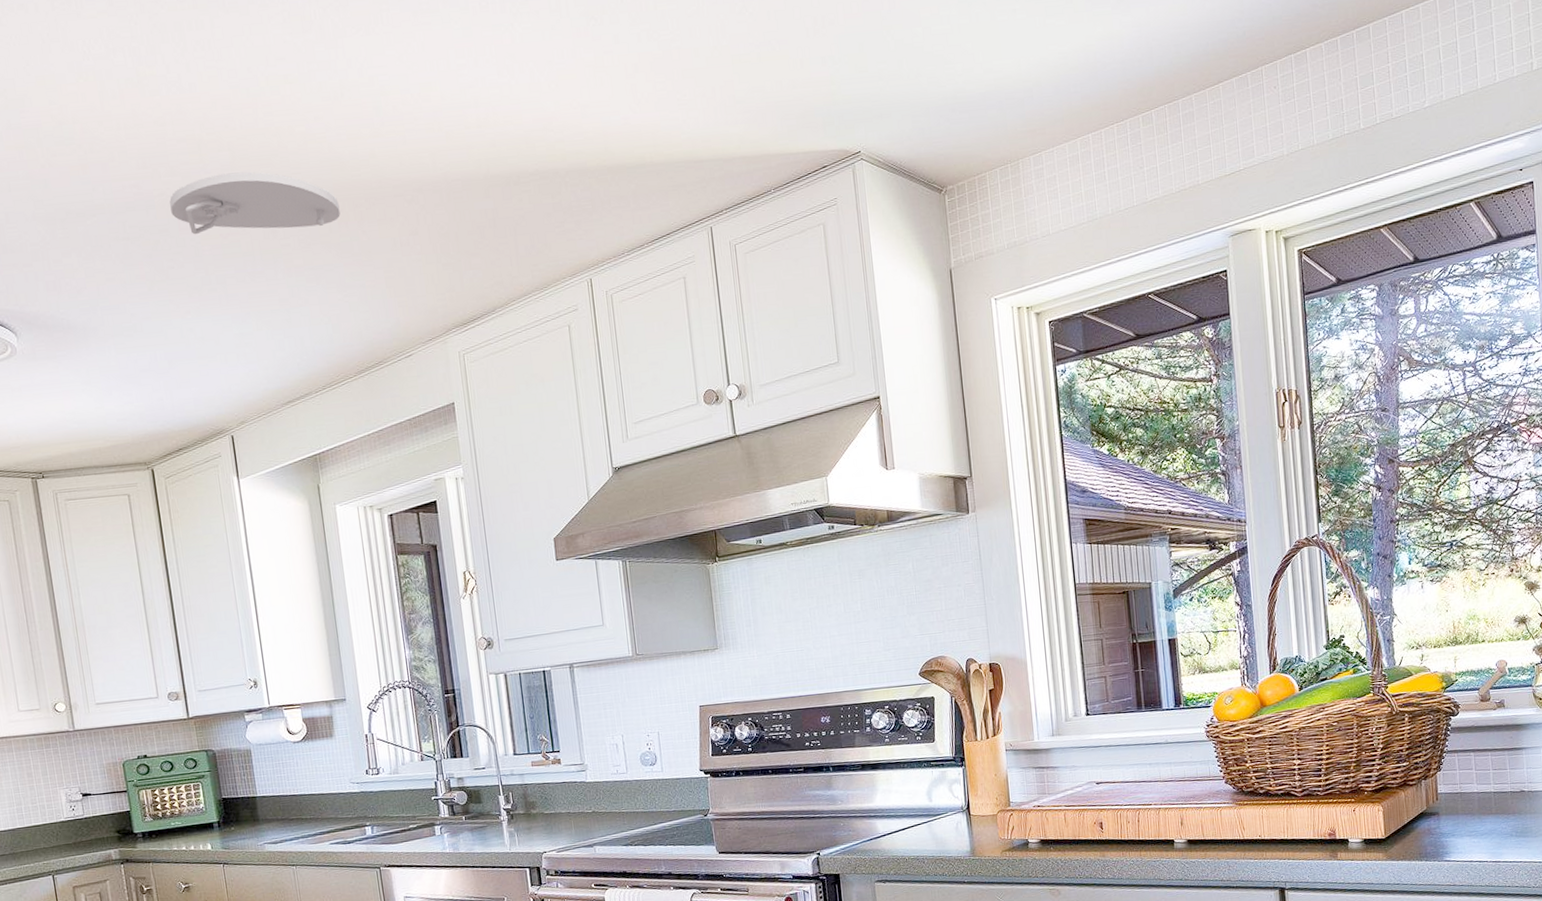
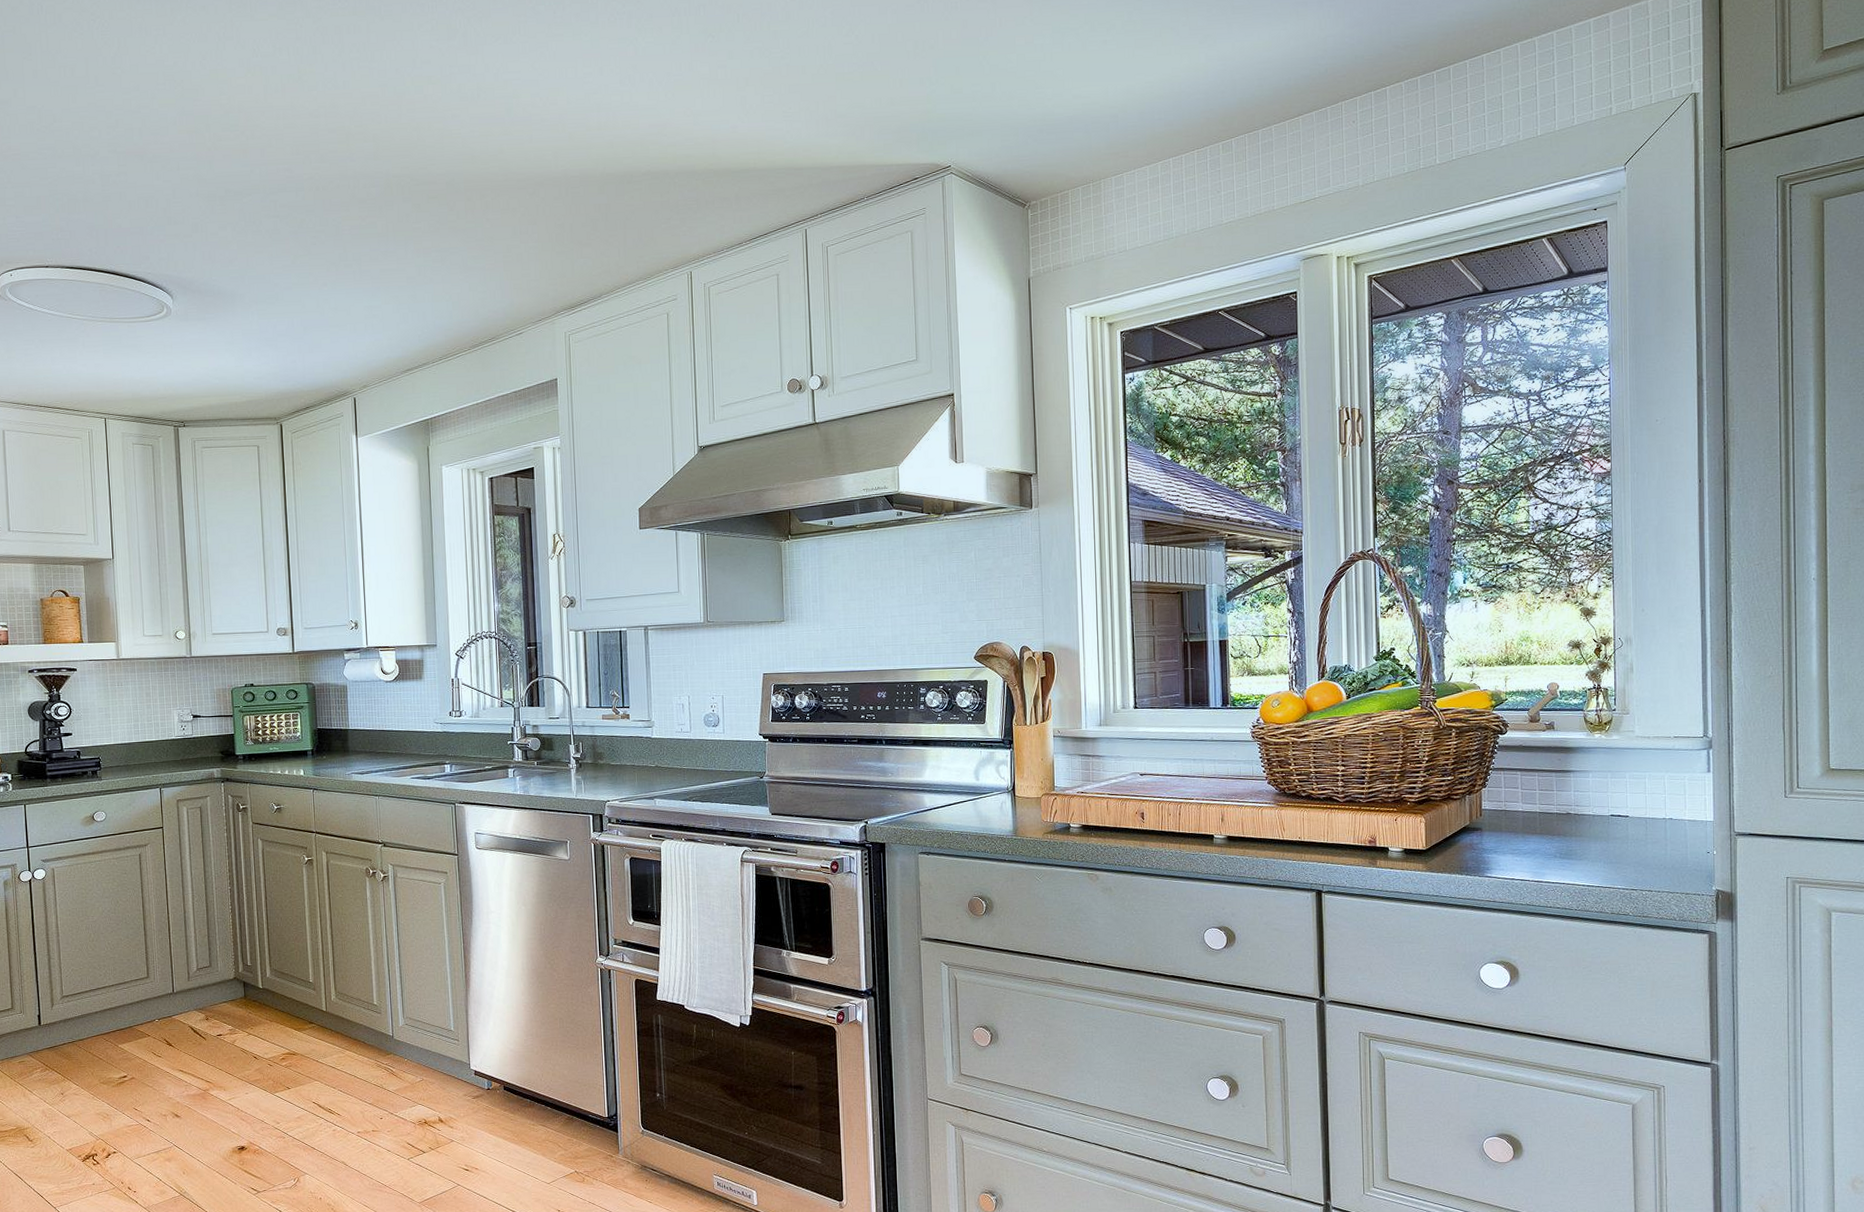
smoke detector: present [169,171,341,235] -> none [317,161,468,216]

